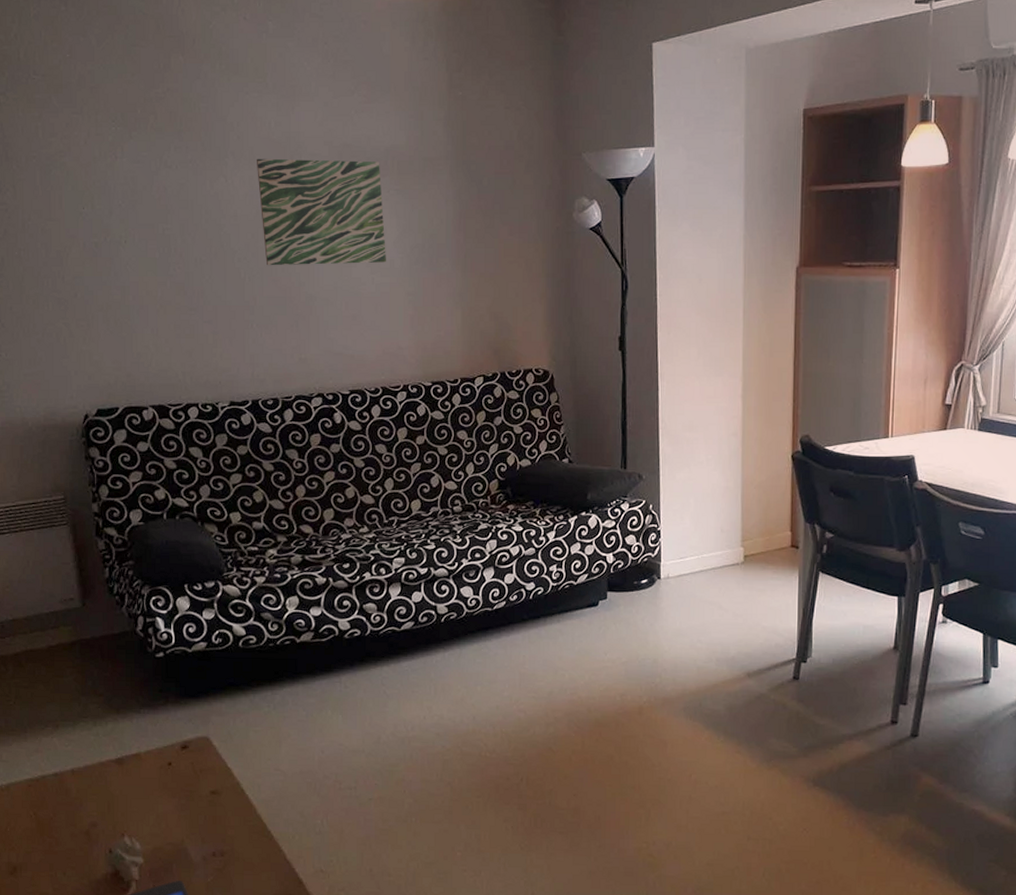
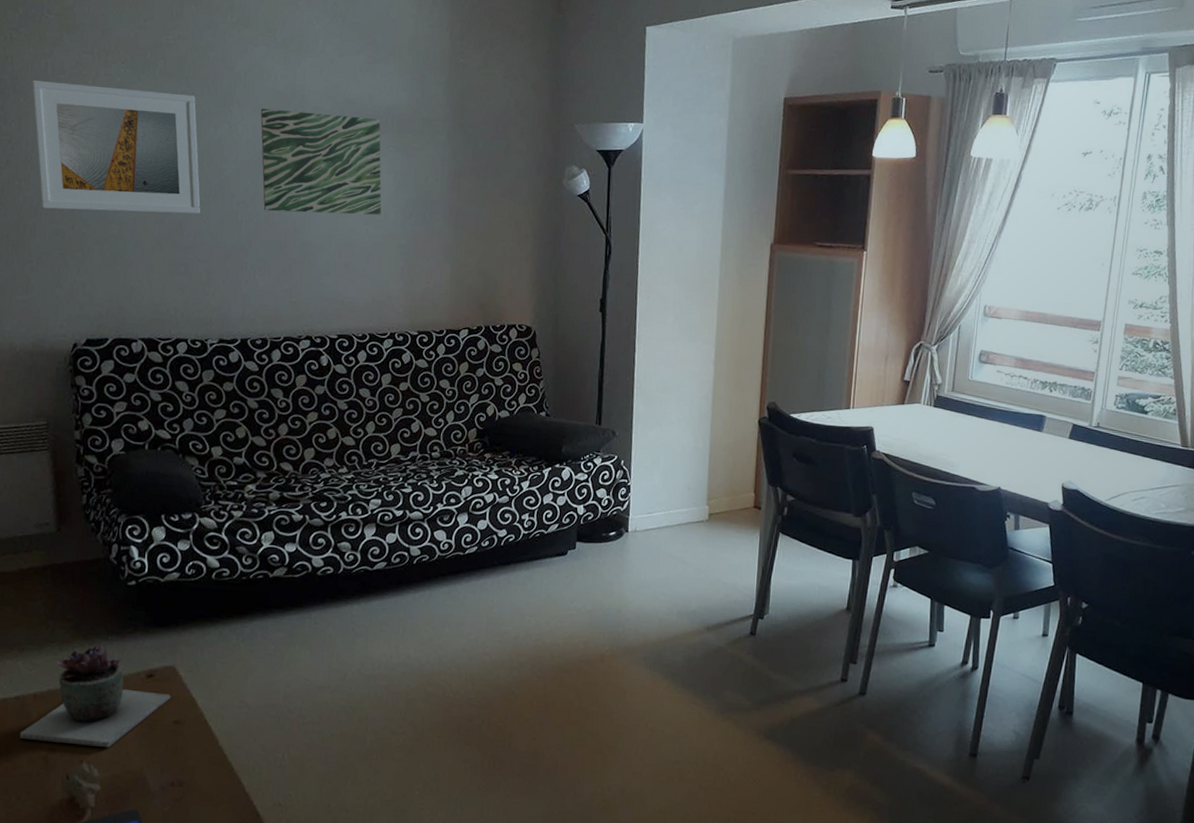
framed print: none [23,145,202,278] -> present [31,79,201,215]
succulent plant: none [60,718,206,820] -> present [19,644,171,747]

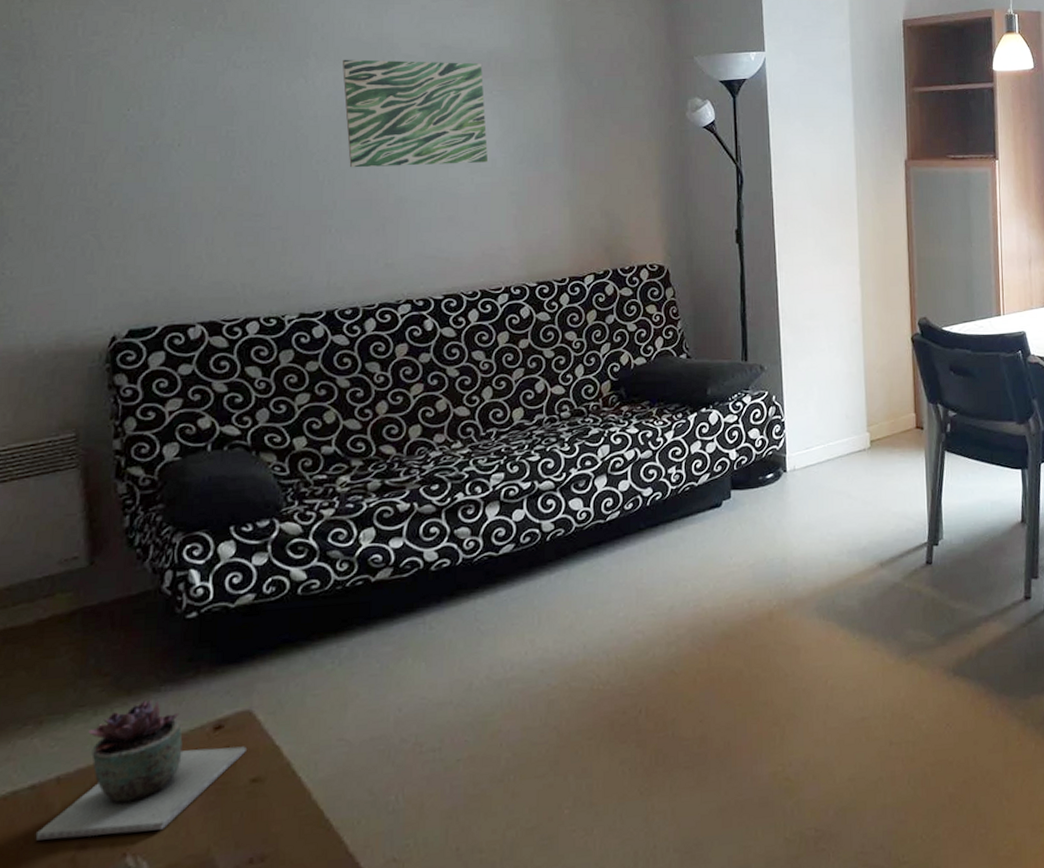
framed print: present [31,79,201,215] -> none [56,43,272,186]

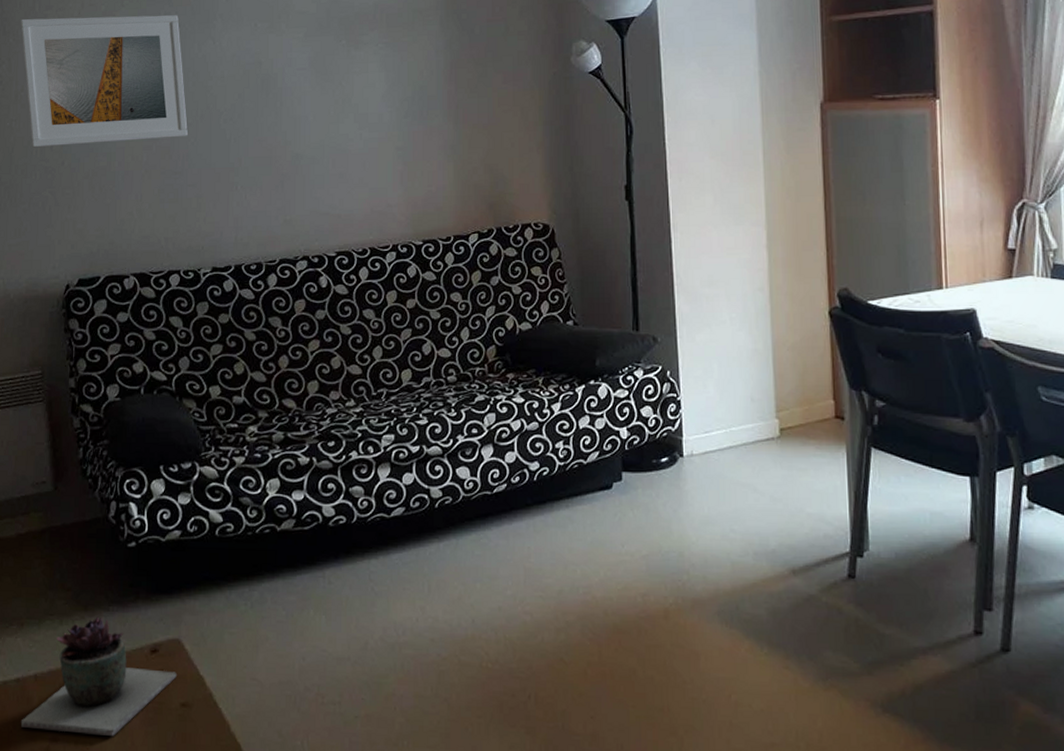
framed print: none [56,43,272,186] -> present [20,14,188,148]
wall art: present [342,59,488,168] -> none [244,16,374,126]

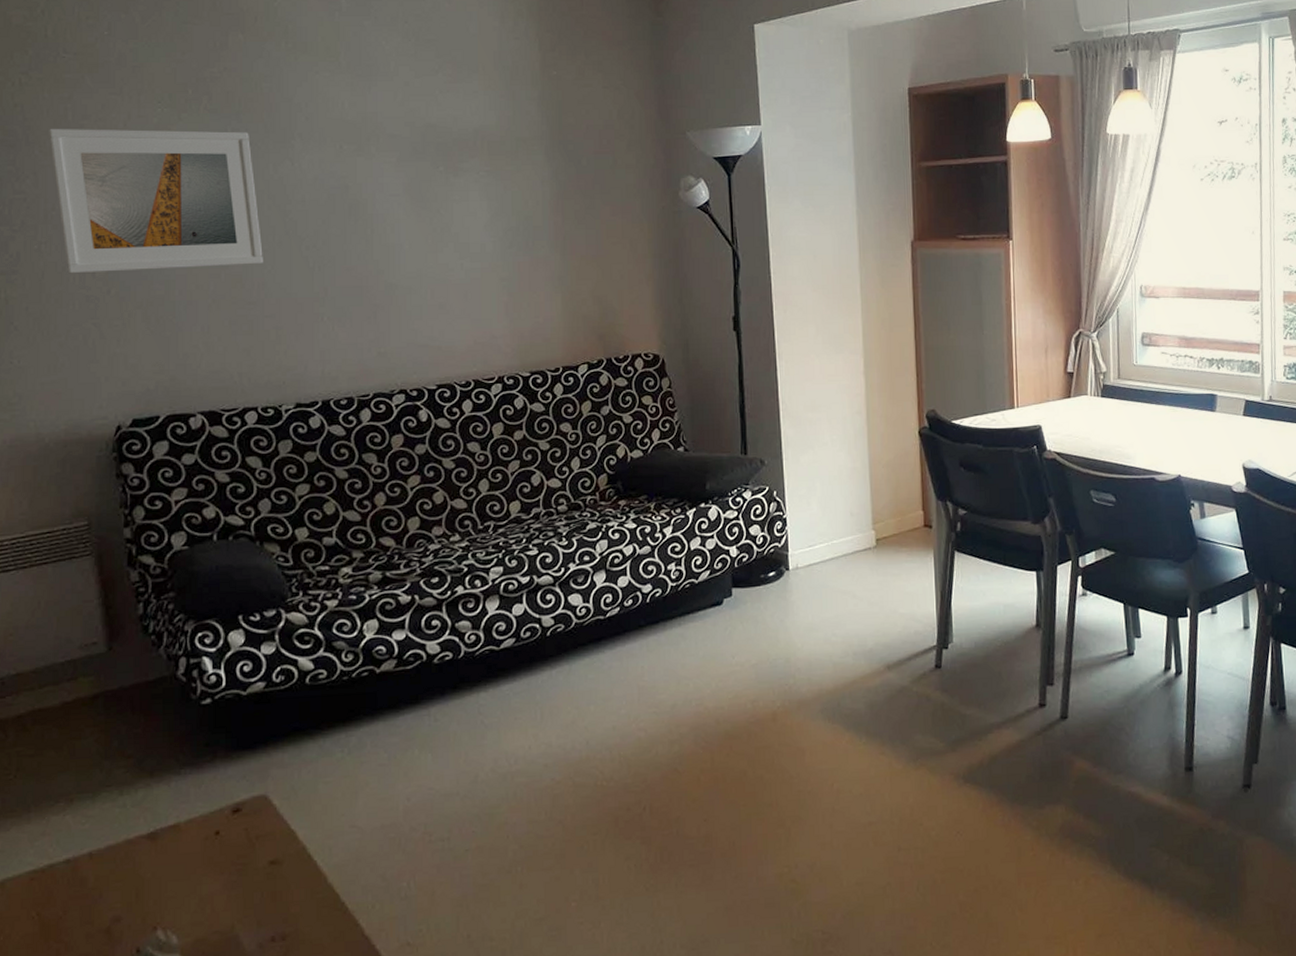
succulent plant: present [20,616,177,736] -> none [72,781,264,911]

